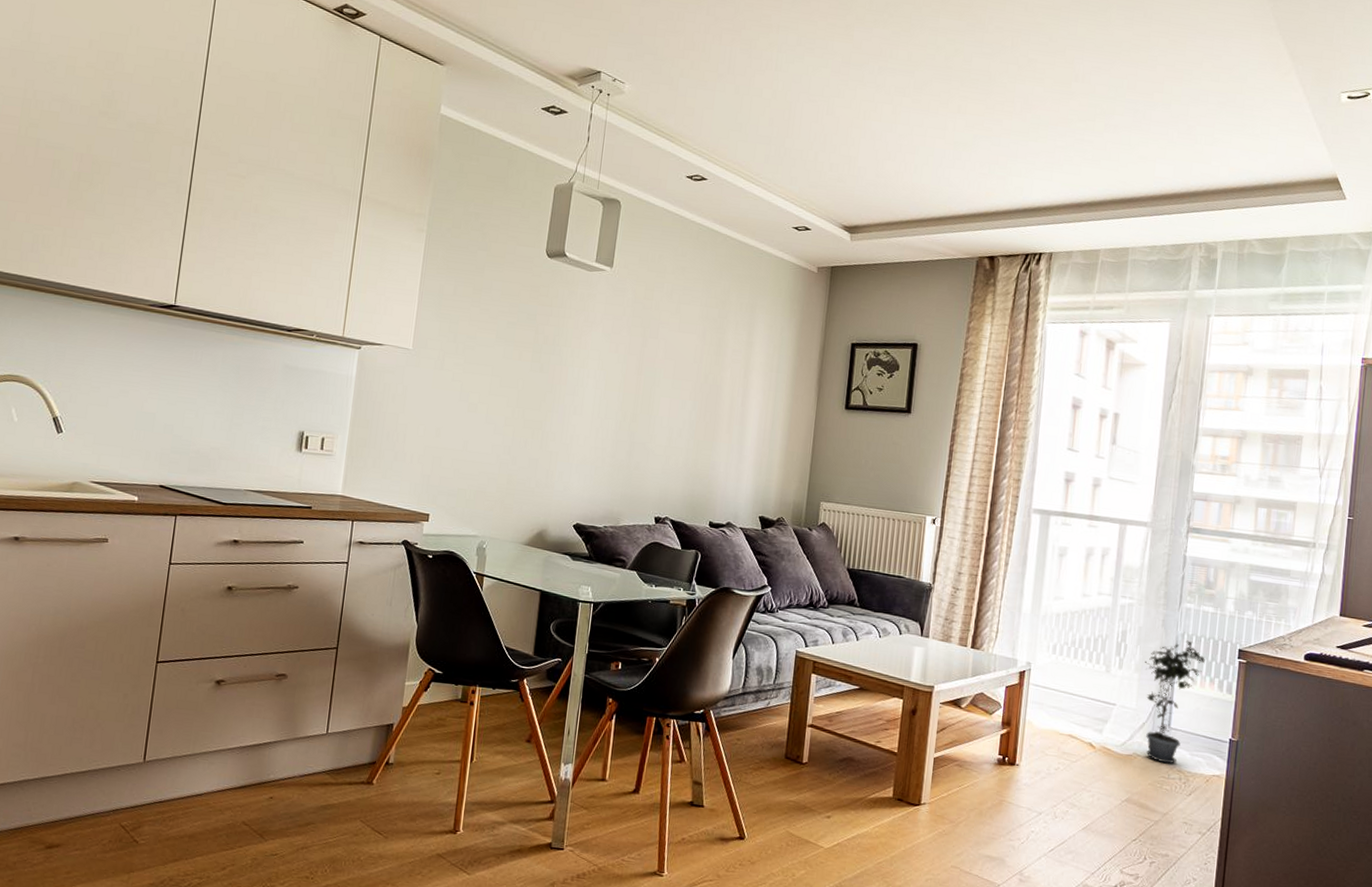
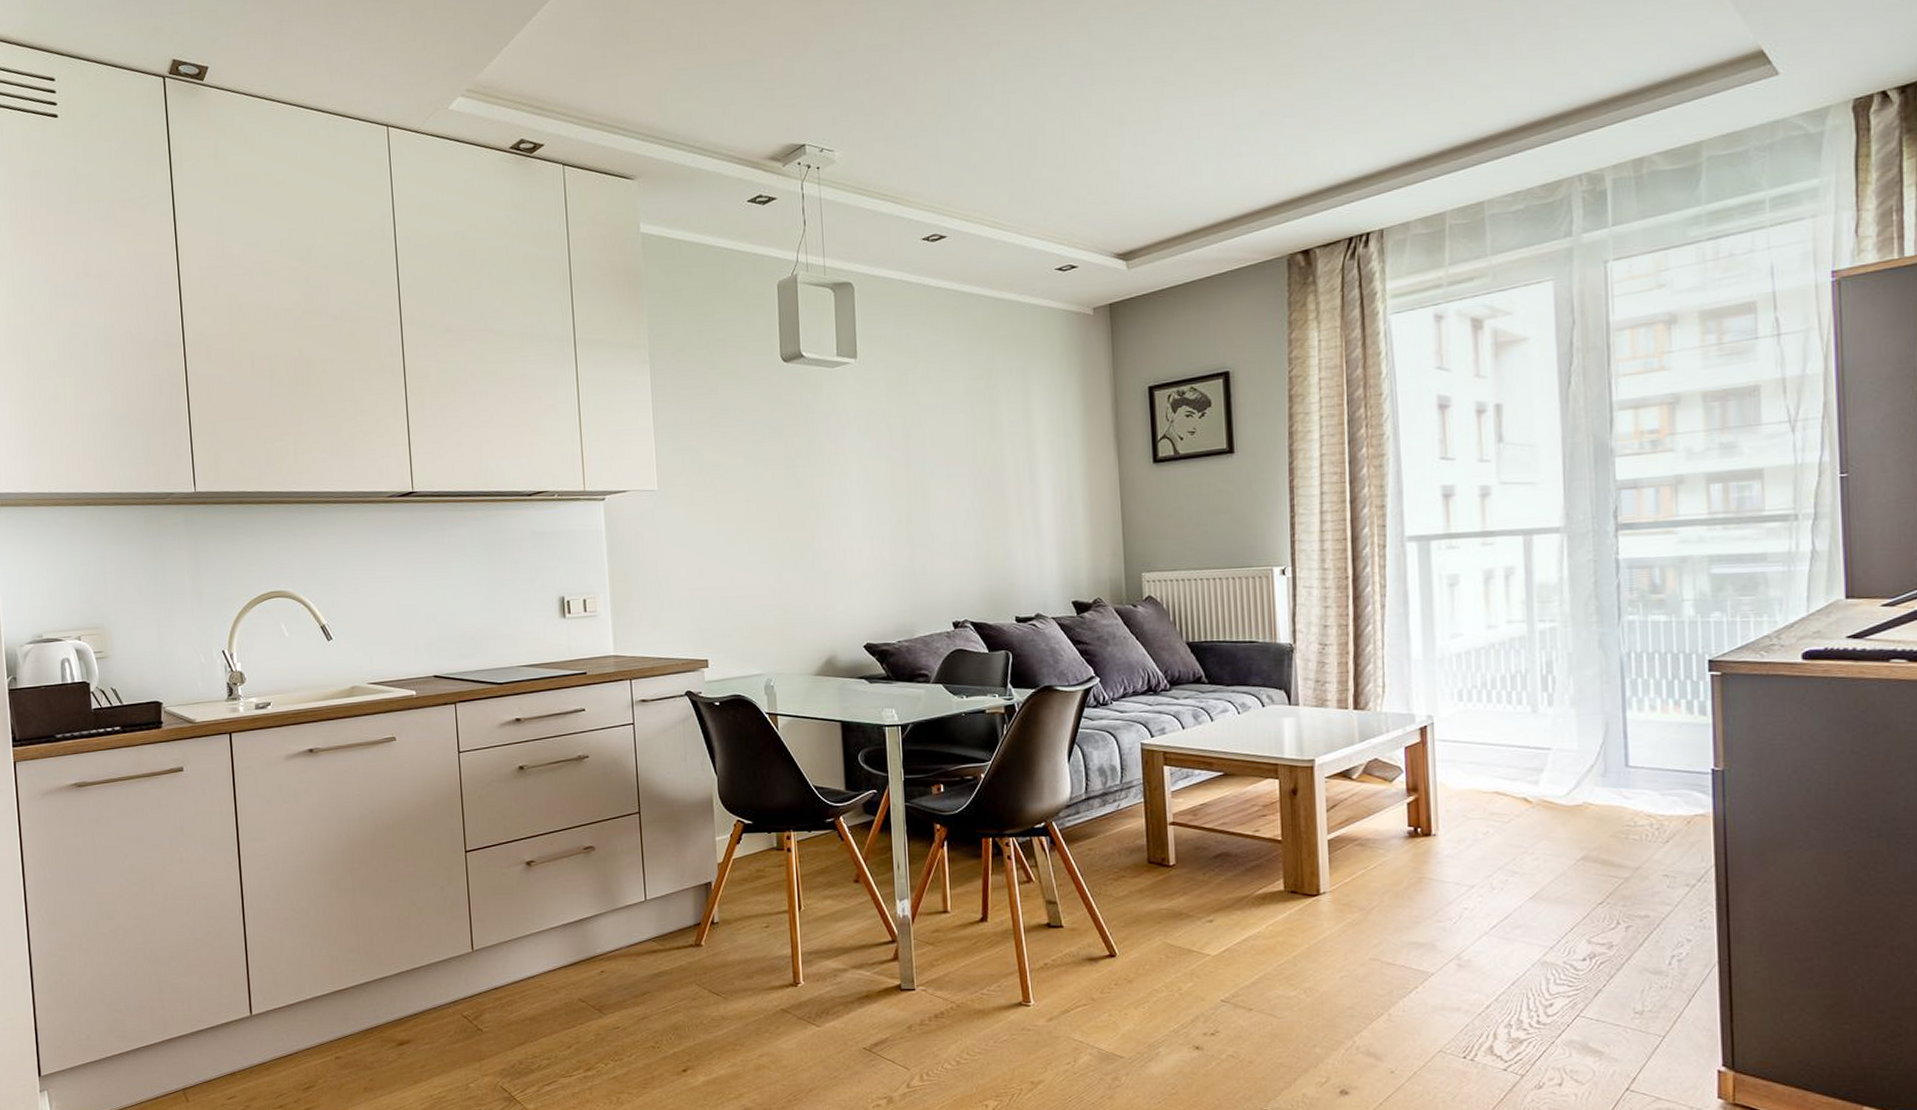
potted plant: present [1144,640,1205,764] -> none [1581,659,1664,809]

